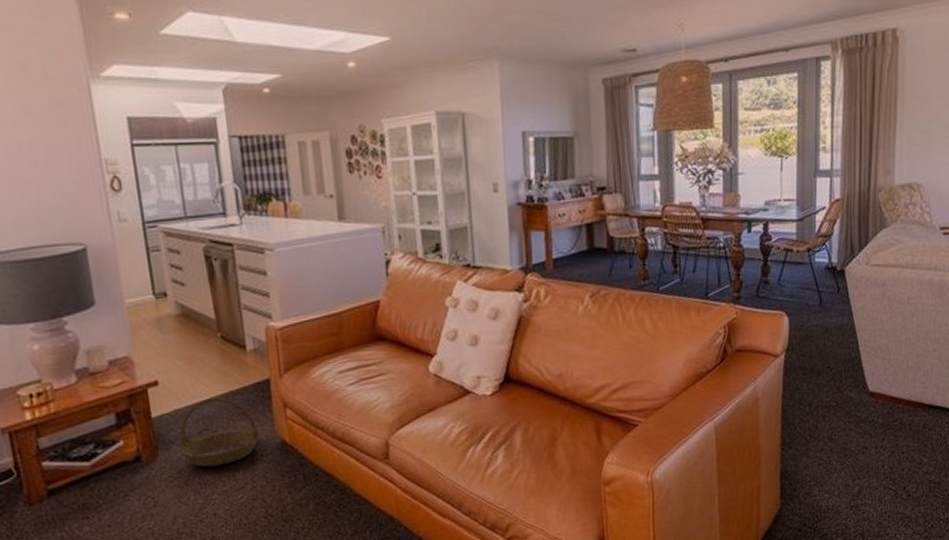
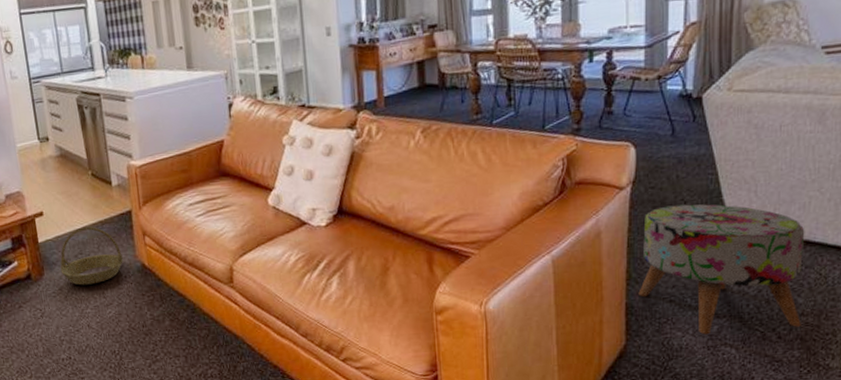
ottoman: none [791,371,929,496] -> present [638,204,805,335]

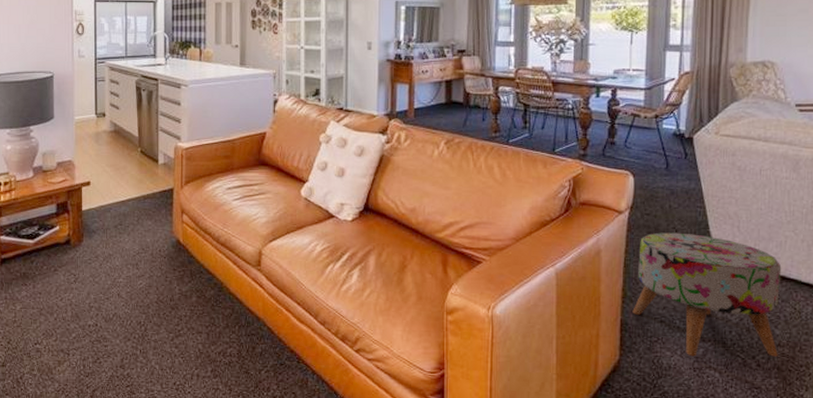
basket: present [60,226,123,285] -> none [99,199,160,255]

